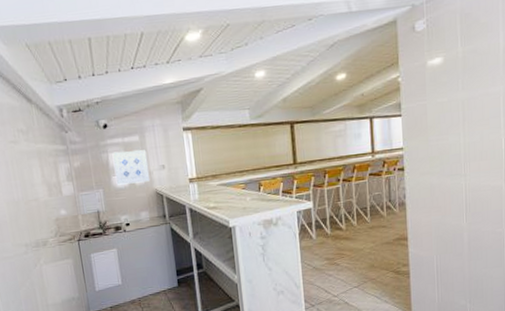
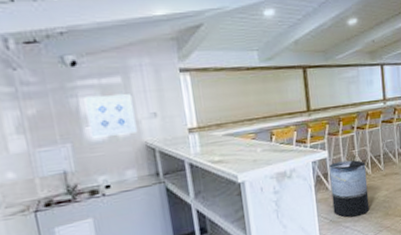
trash can: none [313,211,354,266] -> present [329,160,370,218]

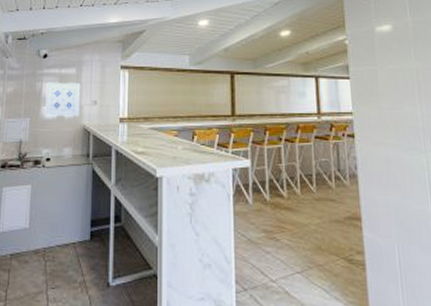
trash can: present [329,160,370,218] -> none [251,174,297,242]

